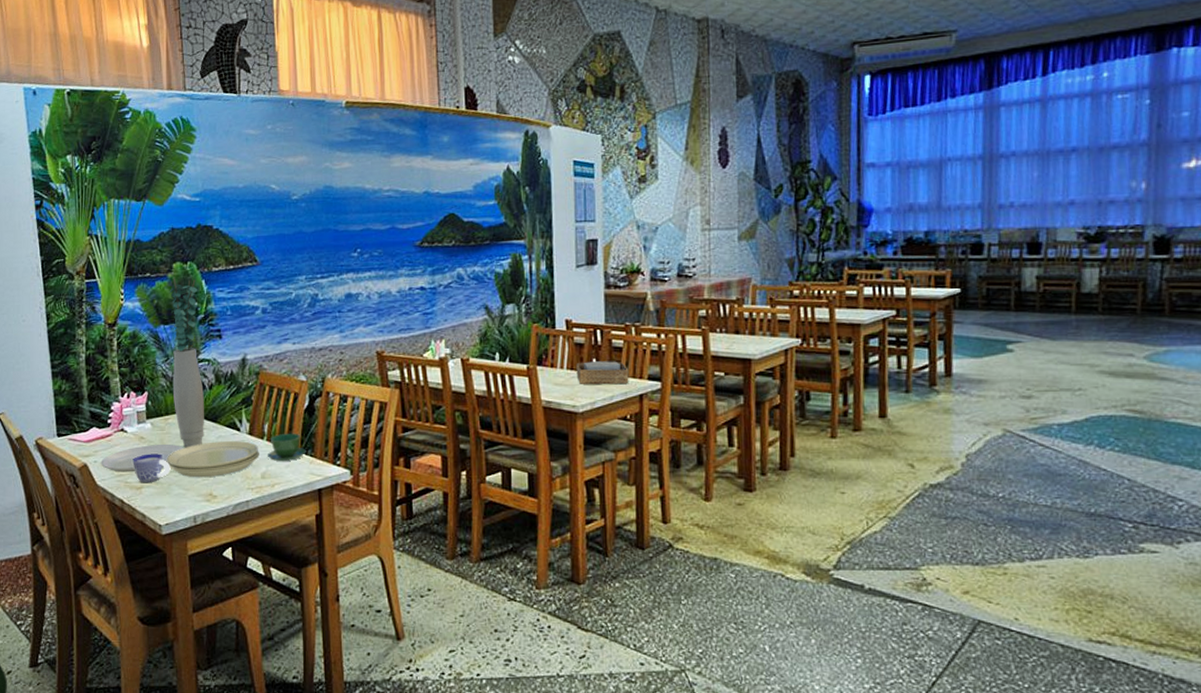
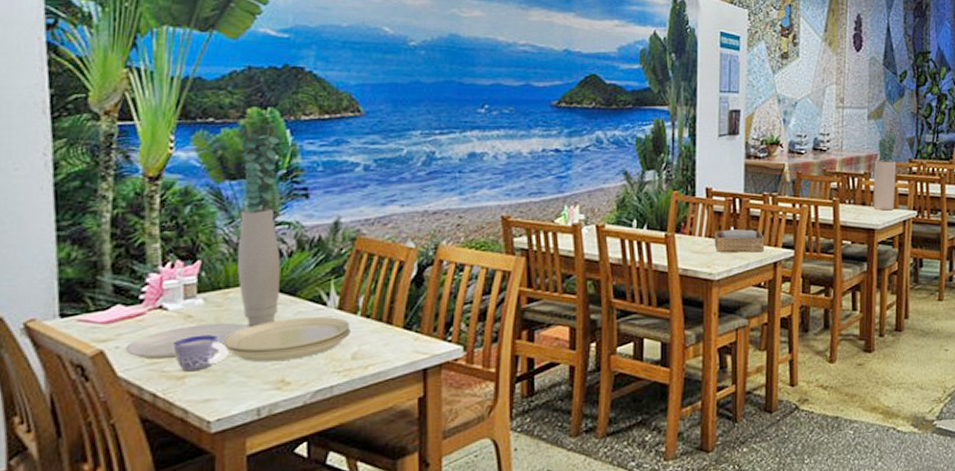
cup: present [267,433,307,461] -> none [360,306,411,339]
vase: none [747,247,775,339] -> present [873,127,897,211]

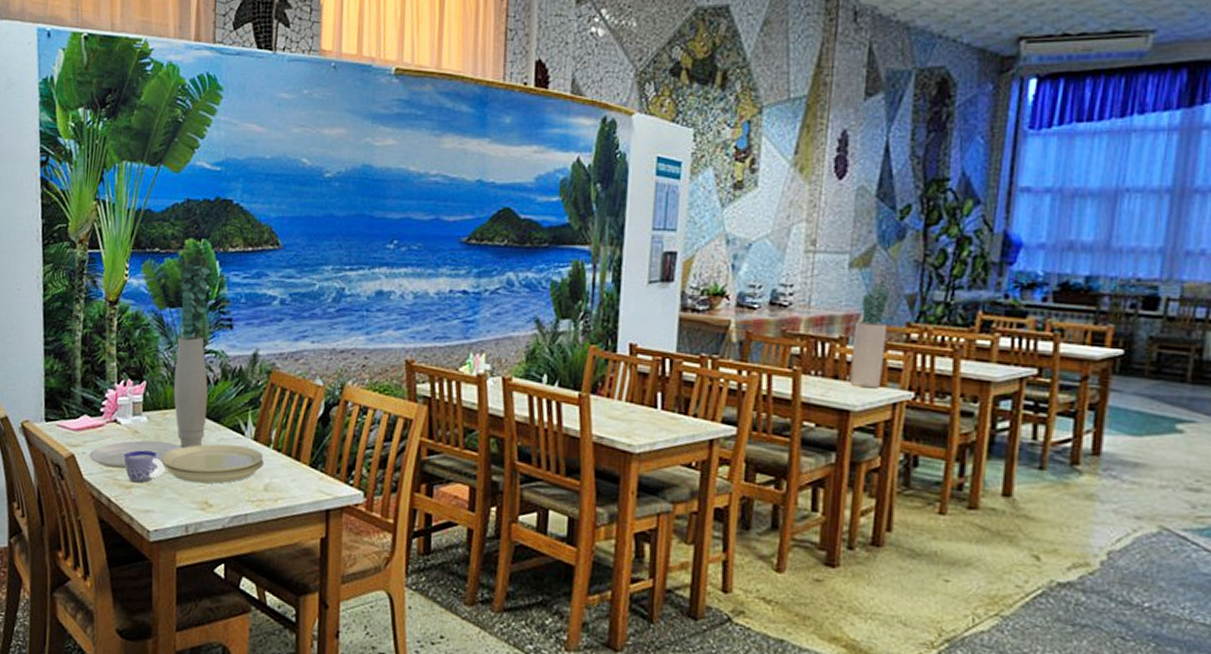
napkin holder: present [714,229,765,253] -> none [636,395,700,426]

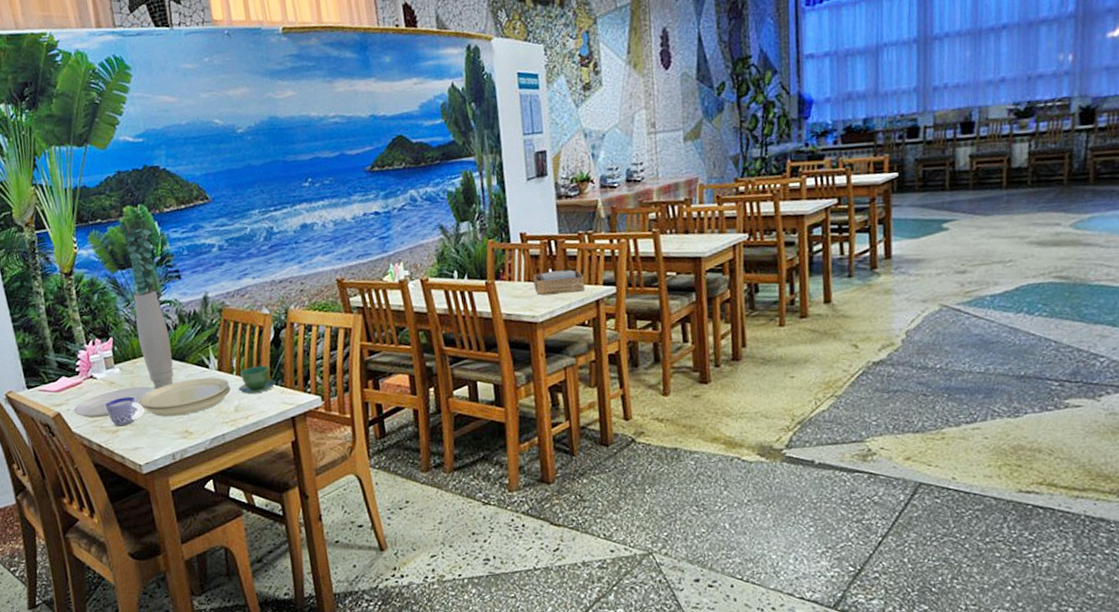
cup: none [272,442,317,474] -> present [238,365,277,394]
napkin holder: none [636,395,700,426] -> present [533,269,585,295]
vase: present [850,279,889,389] -> none [695,146,722,237]

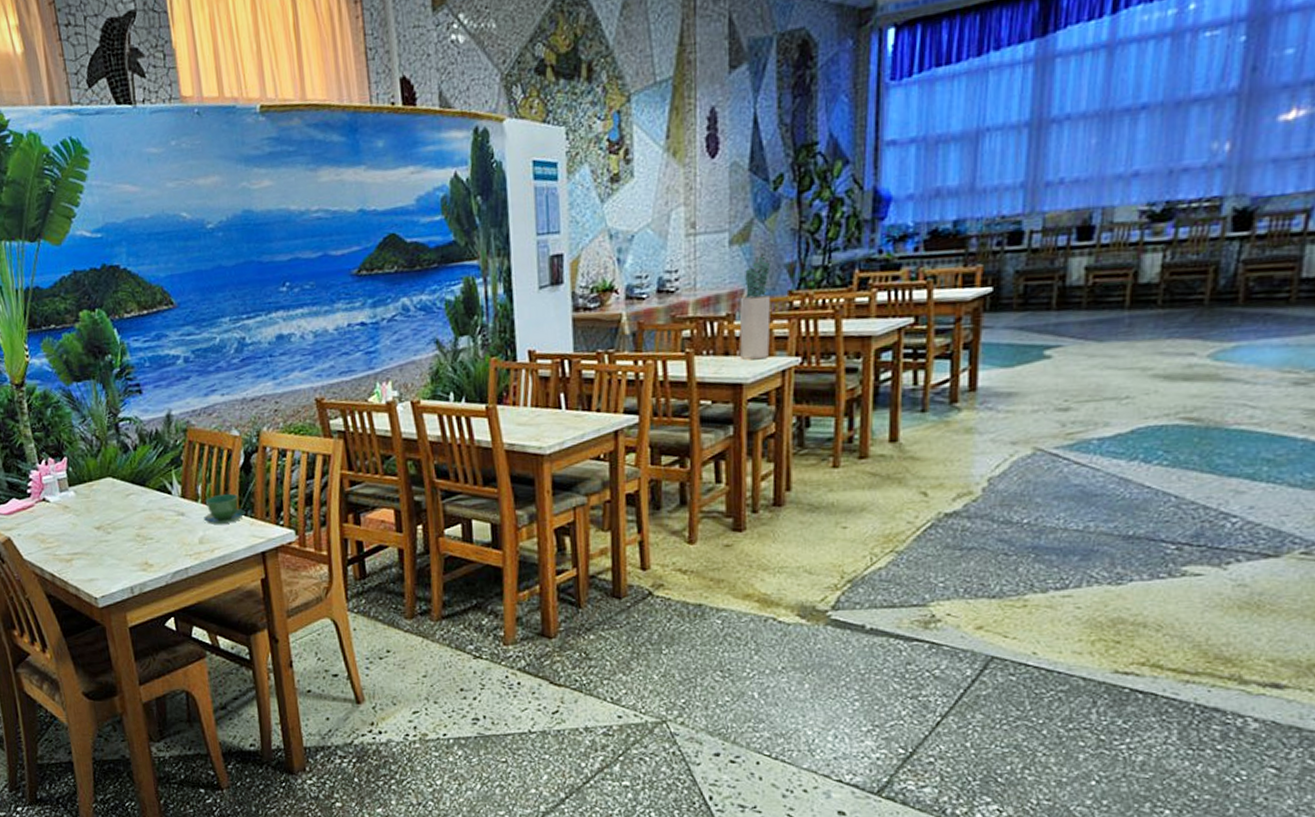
plate: present [73,386,155,418] -> none [25,512,112,545]
cup: present [105,396,144,426] -> none [58,523,101,554]
vase: present [122,222,174,389] -> none [78,328,133,516]
plate: present [138,377,232,417] -> none [94,505,196,547]
napkin holder: present [533,269,585,295] -> none [541,394,602,423]
vase: none [695,146,722,237] -> present [739,251,771,360]

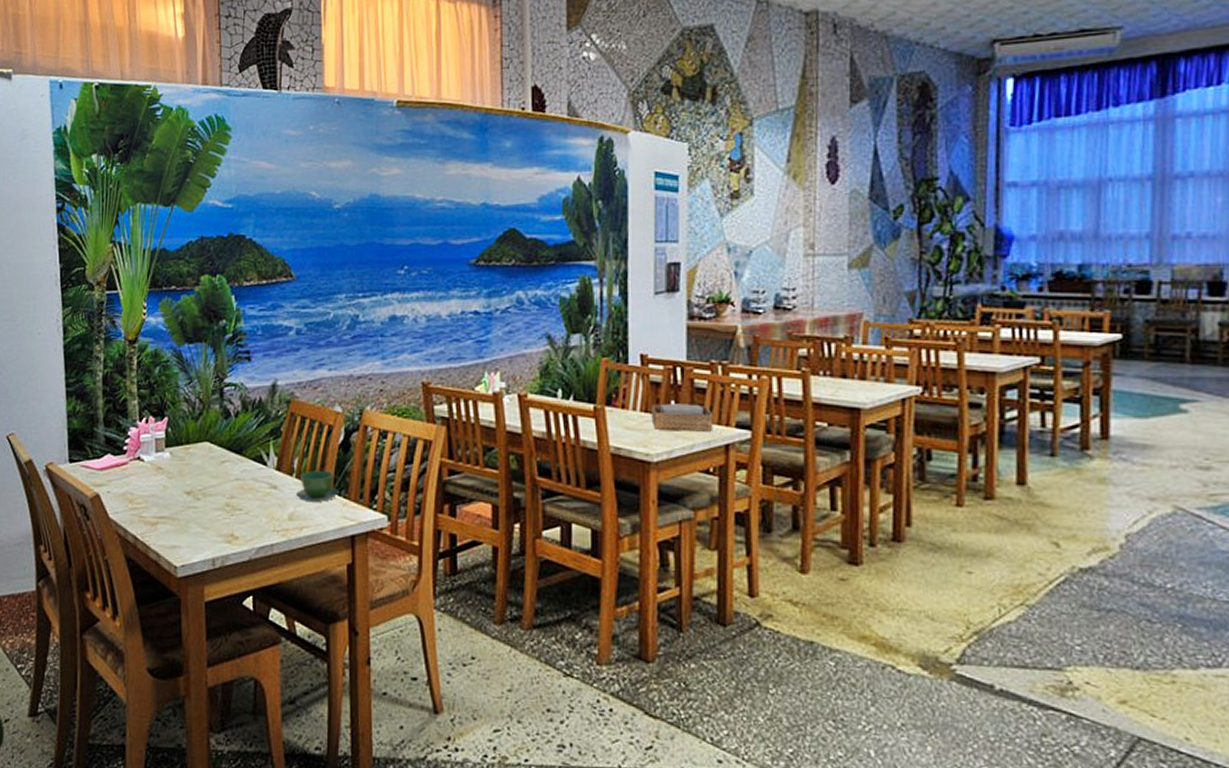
napkin holder: none [541,394,602,423] -> present [651,403,713,432]
vase: present [739,251,771,360] -> none [857,278,891,385]

